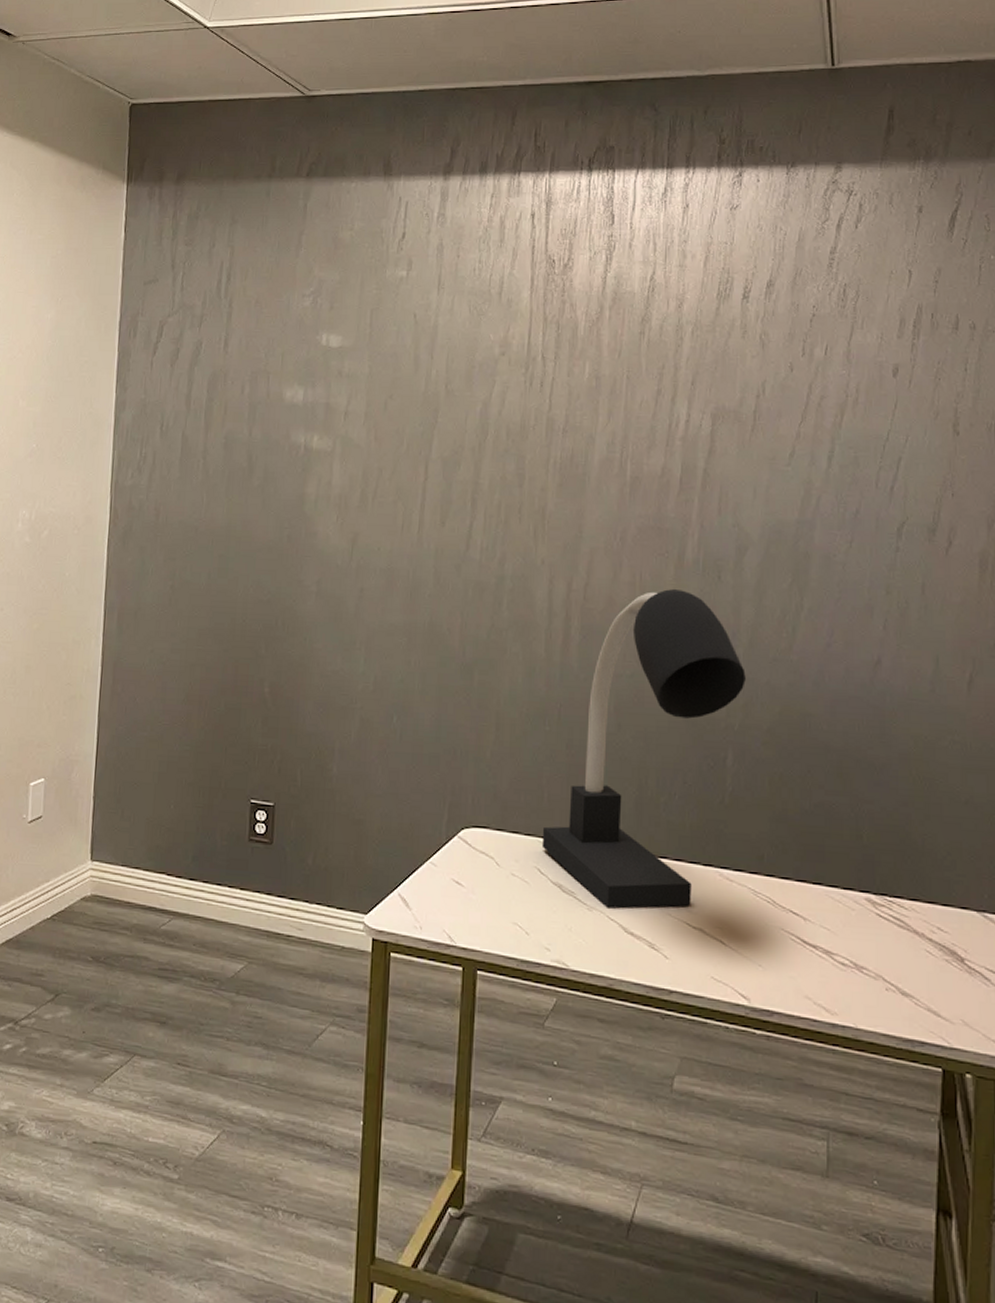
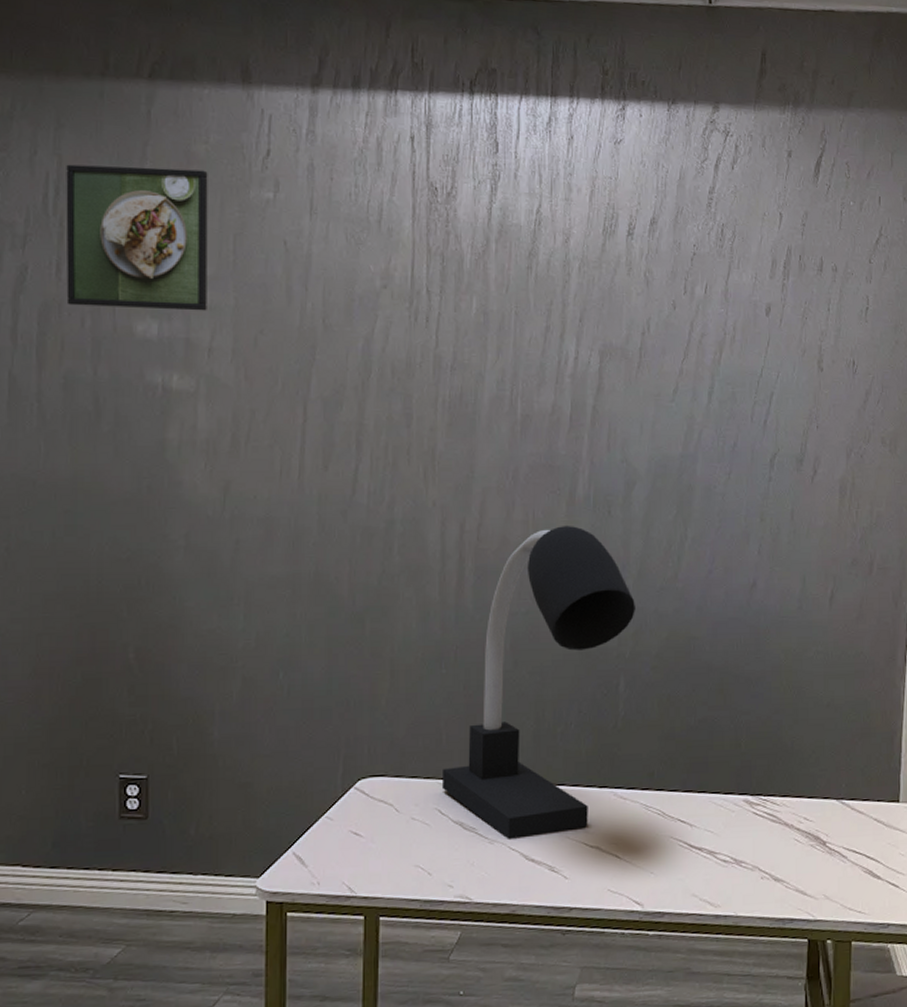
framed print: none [231,253,352,379] -> present [66,164,208,311]

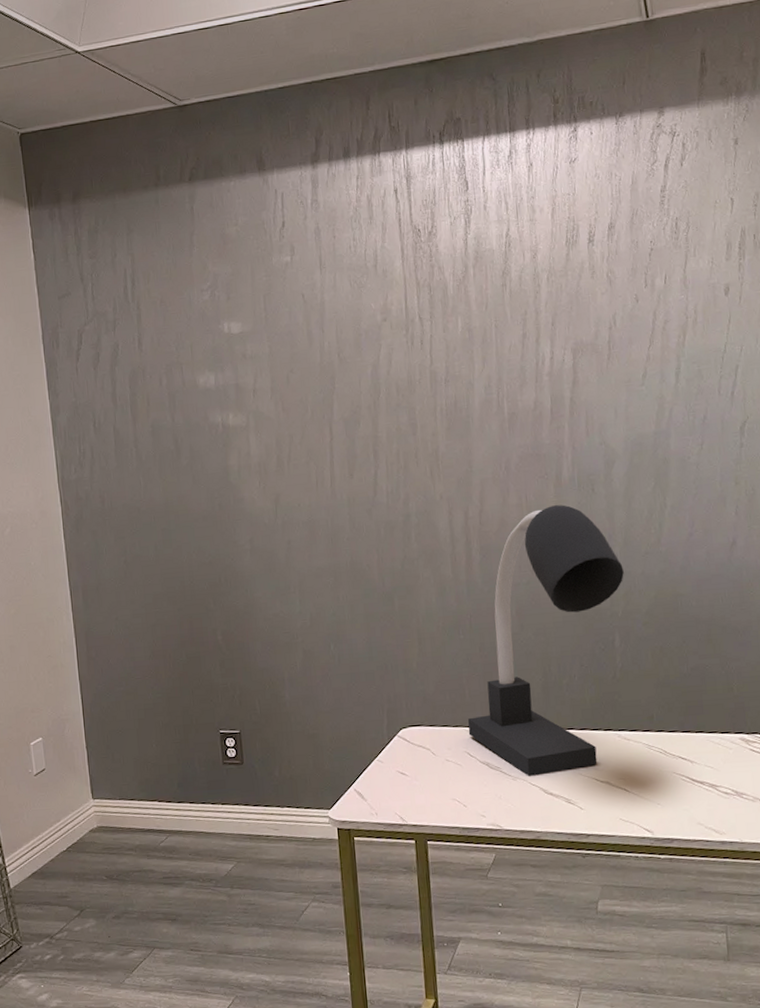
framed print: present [66,164,208,311] -> none [137,247,249,370]

